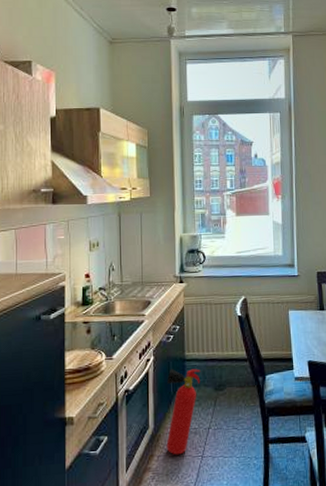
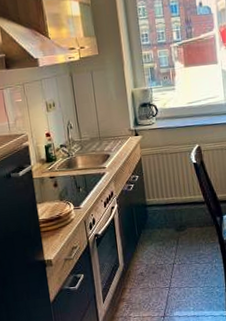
fire extinguisher: present [166,369,201,455] -> none [132,213,163,288]

